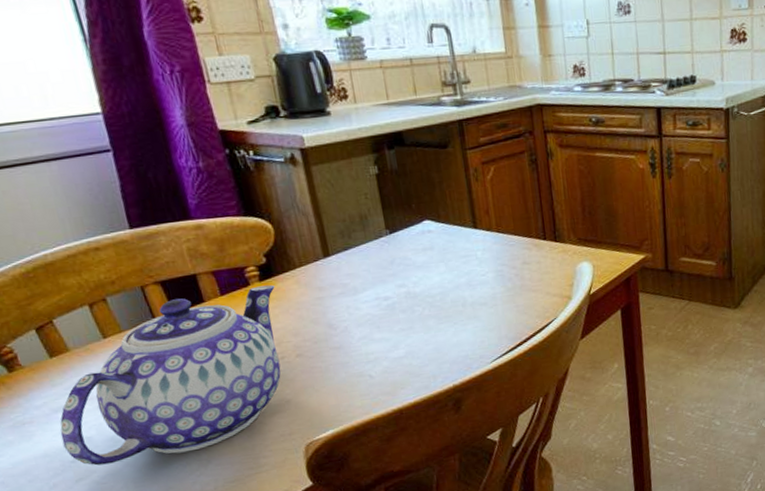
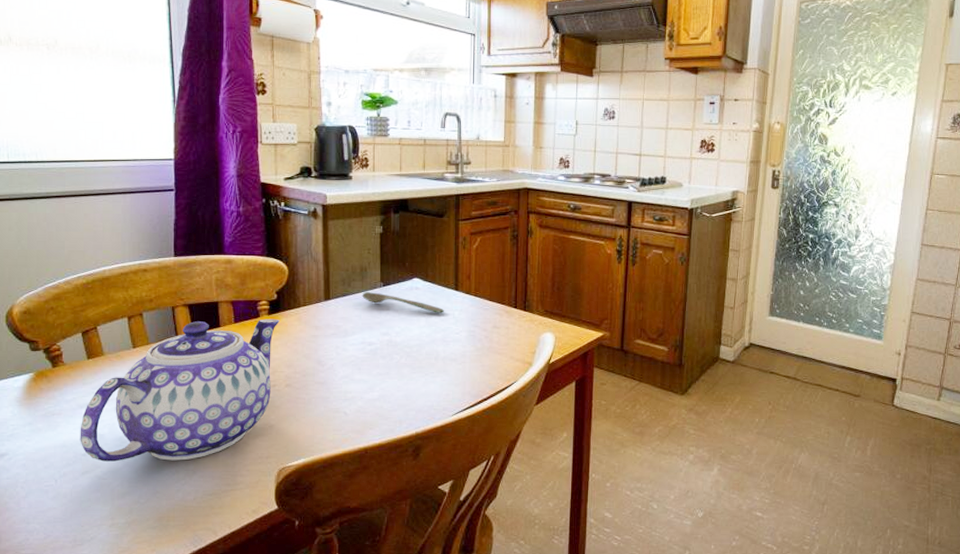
spoon: none [366,241,465,256] -> present [362,292,444,313]

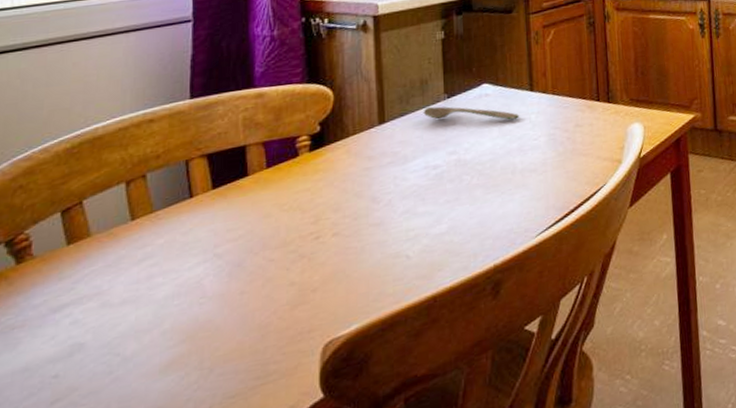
teapot: present [80,319,280,462] -> none [50,155,324,381]

